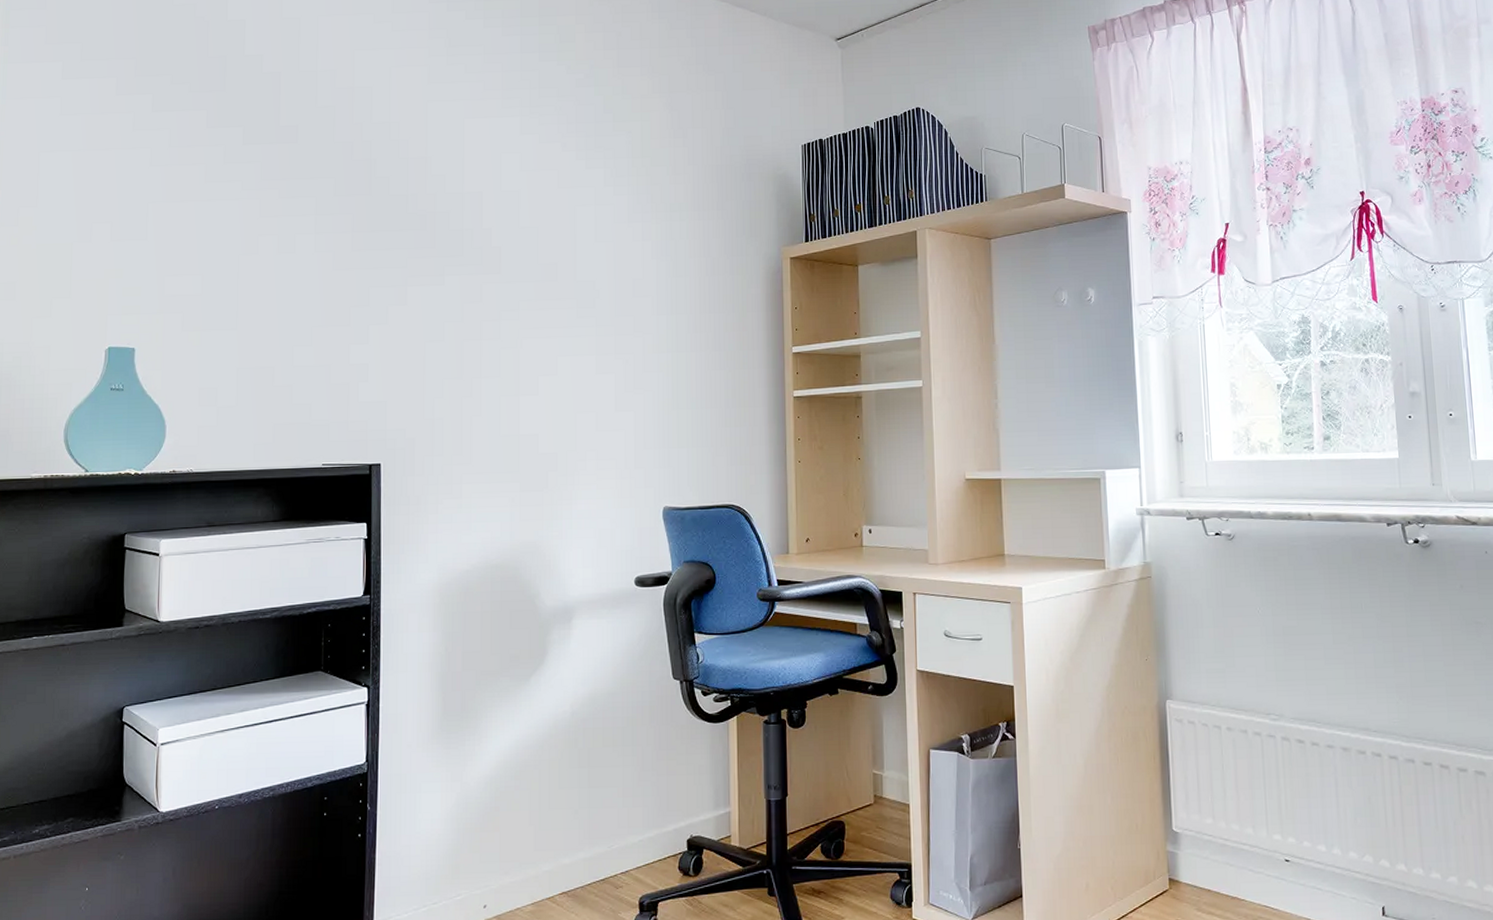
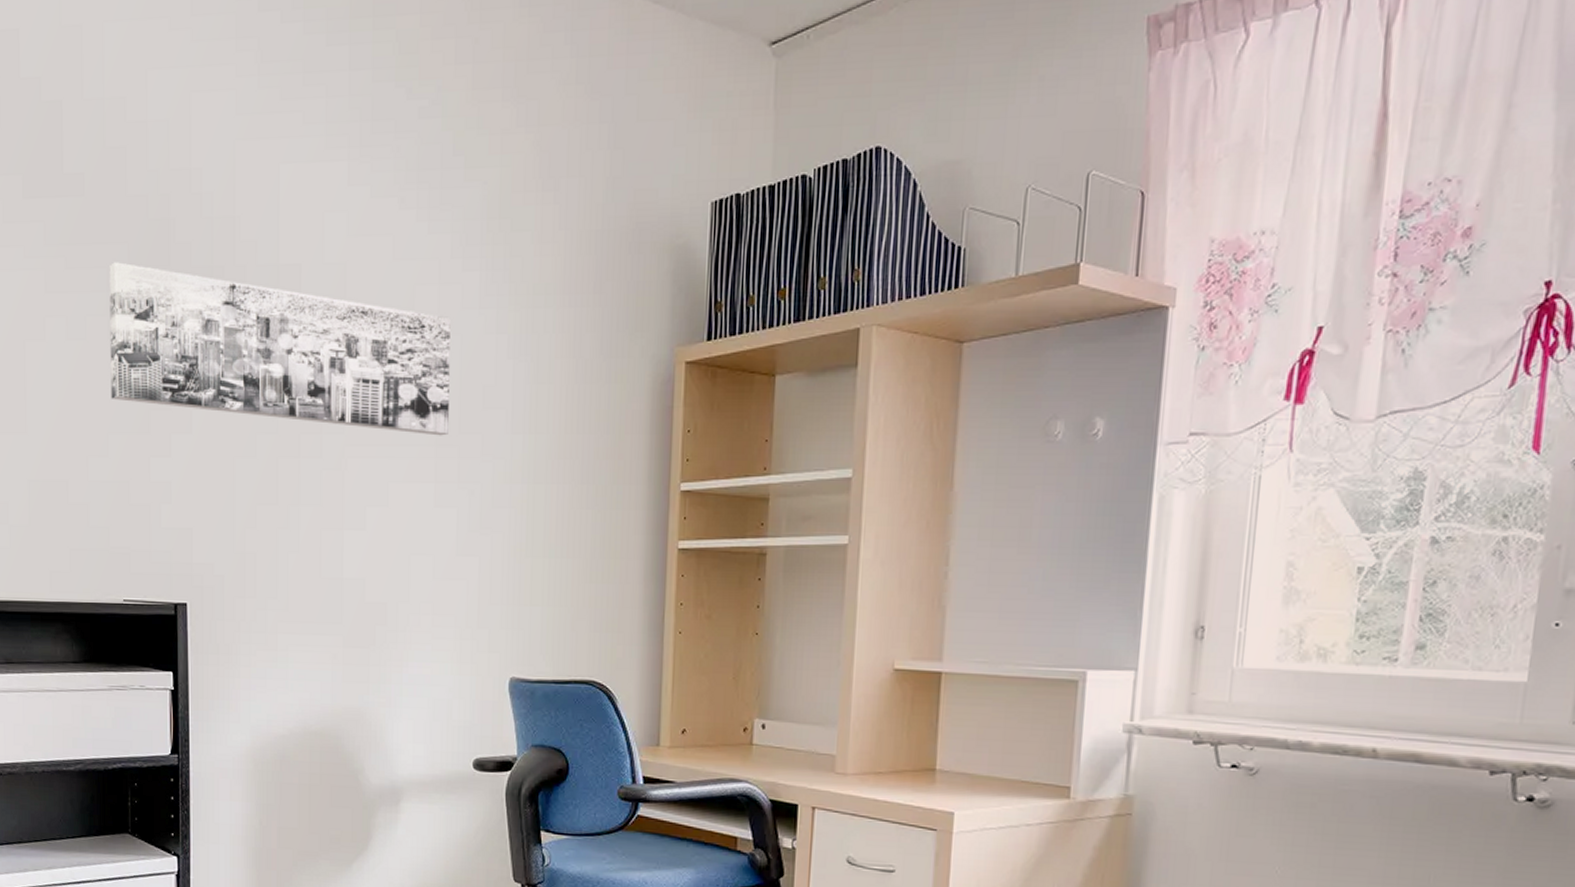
wall art: none [316,192,606,319] -> present [109,262,451,436]

